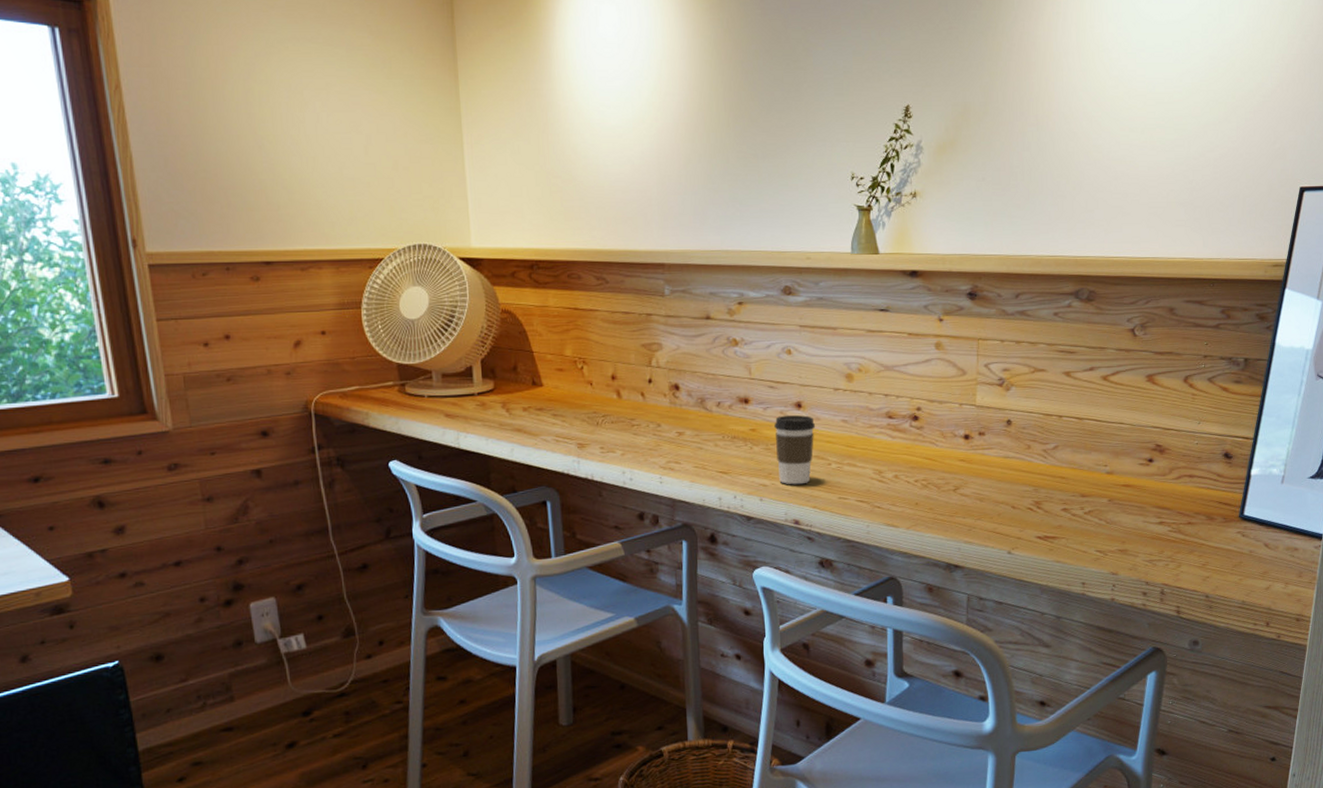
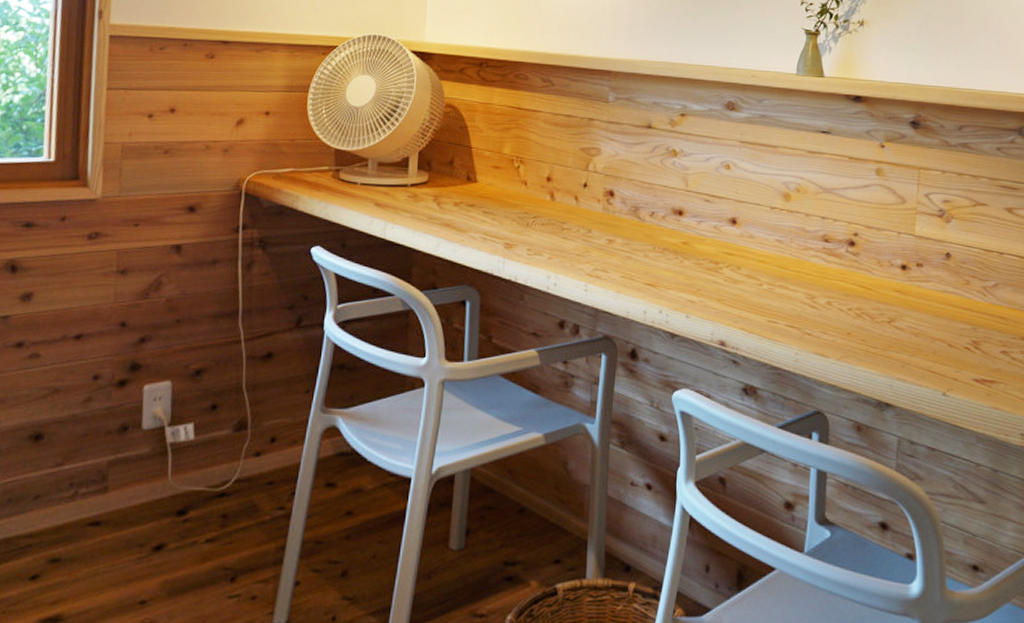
coffee cup: present [774,414,816,485] -> none [707,230,750,304]

